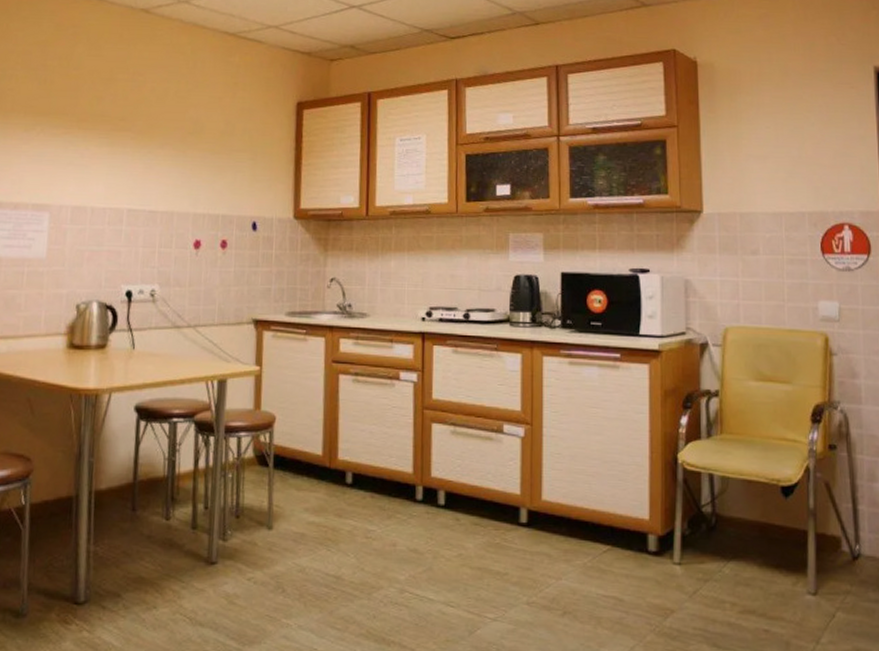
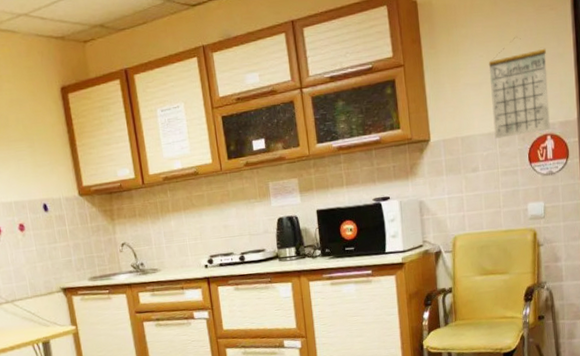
calendar: none [776,112,848,221] -> present [488,38,550,139]

